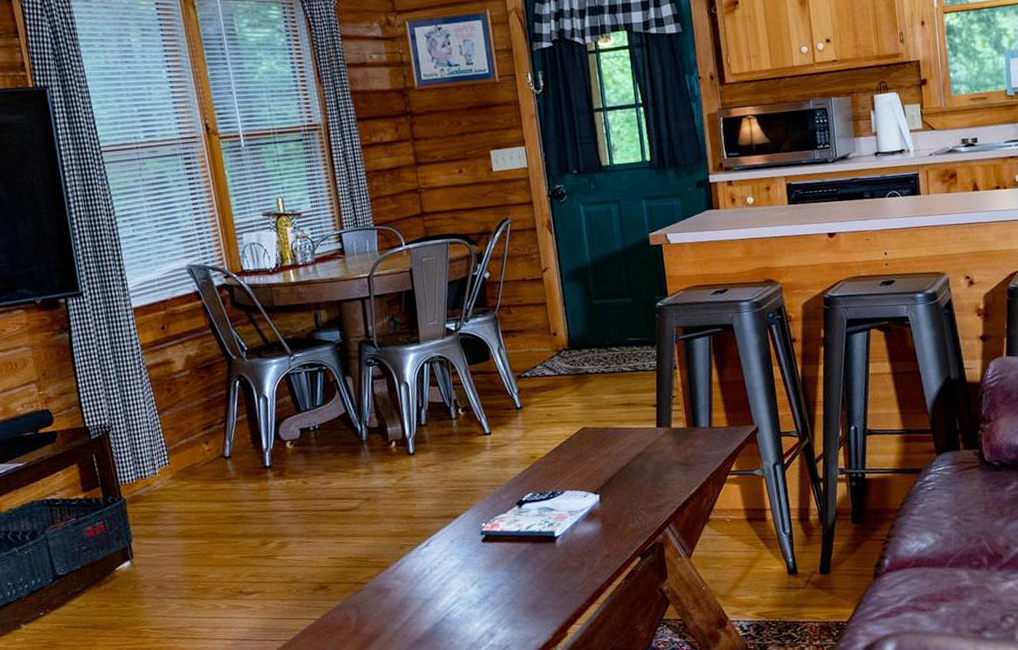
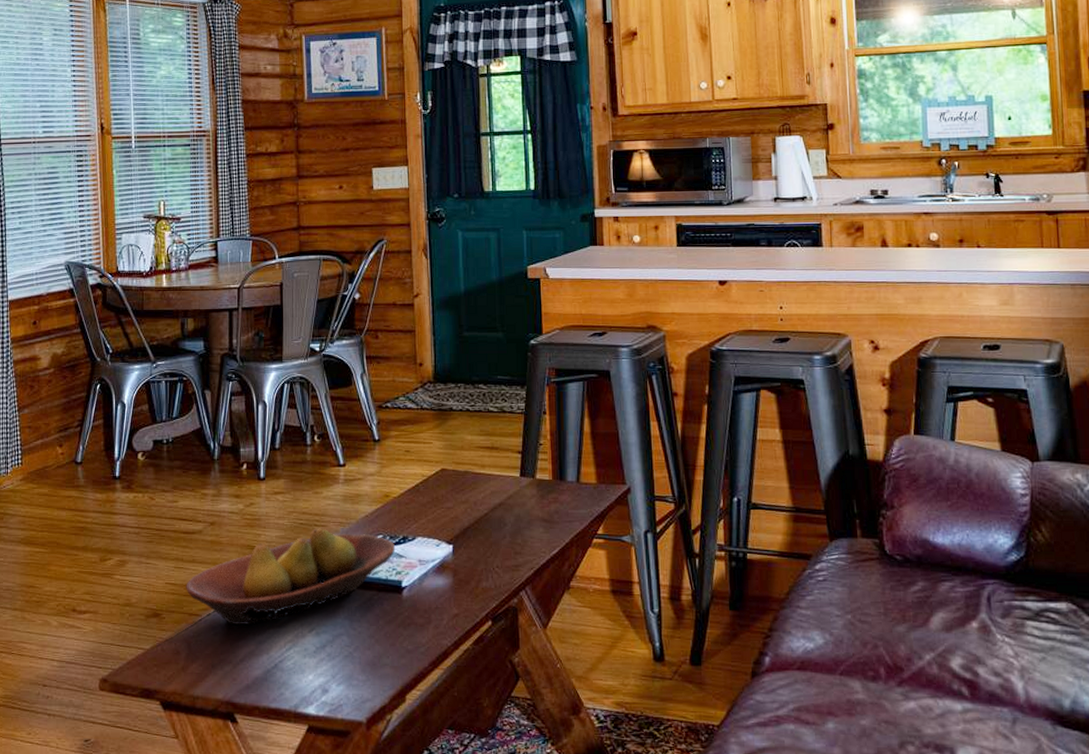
fruit bowl: none [348,492,546,588] -> present [186,528,396,626]

